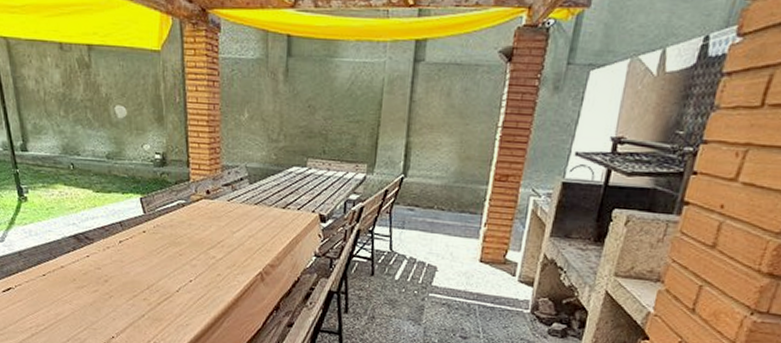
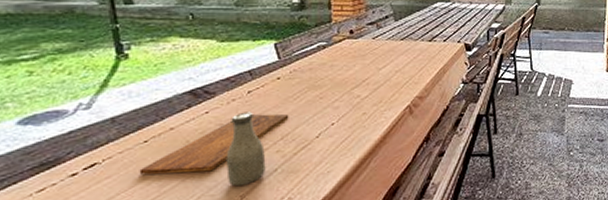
cutting board: none [41,263,154,309] -> present [139,113,289,175]
bottle: none [103,259,135,325] -> present [225,112,266,187]

